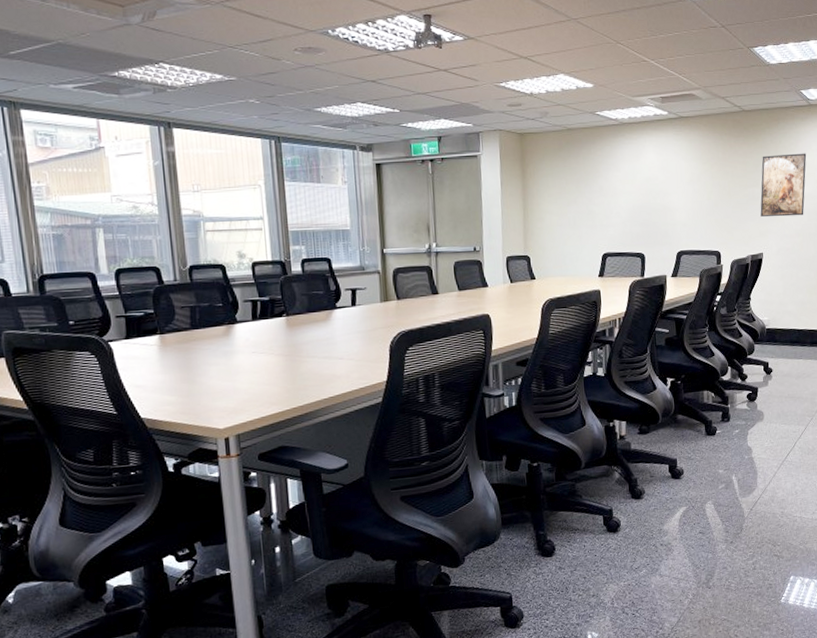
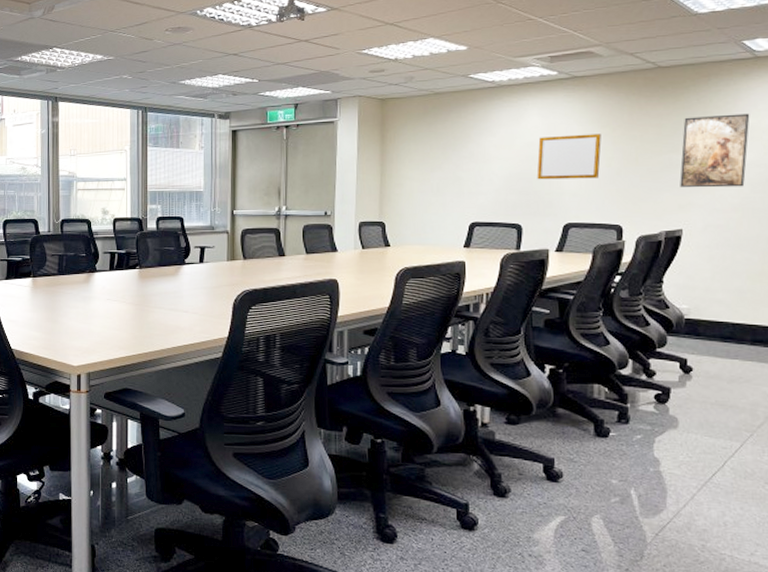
writing board: none [654,170,703,212] -> present [536,134,602,180]

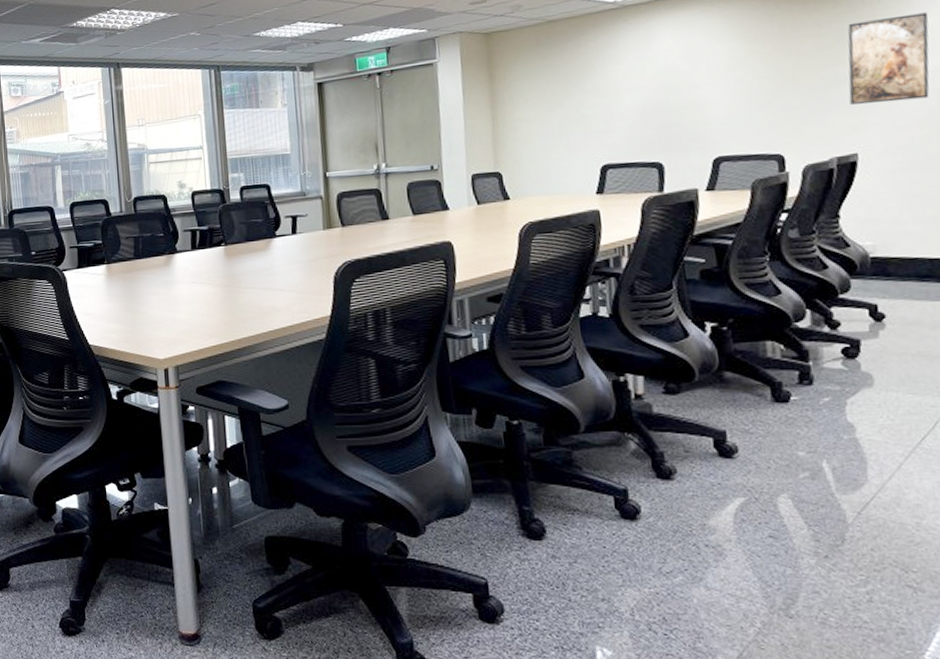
writing board: present [536,134,602,180] -> none [674,51,751,110]

